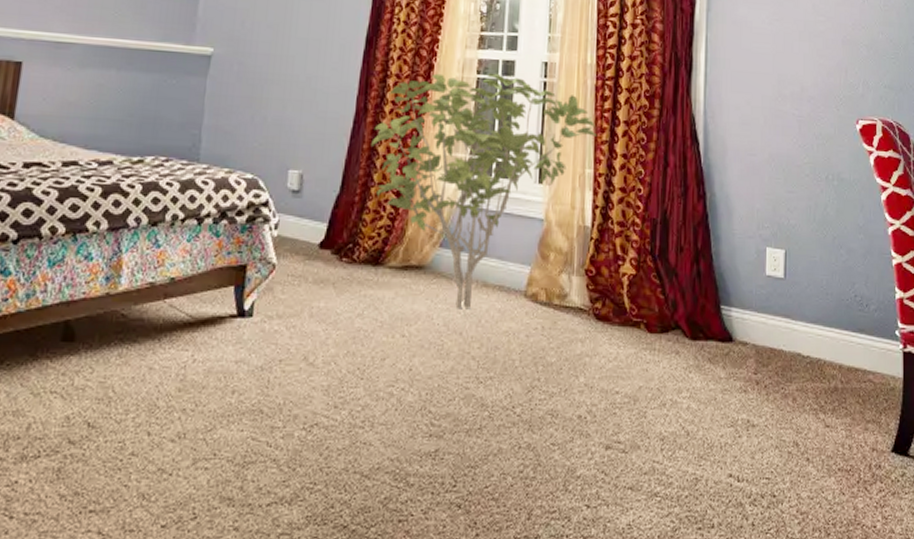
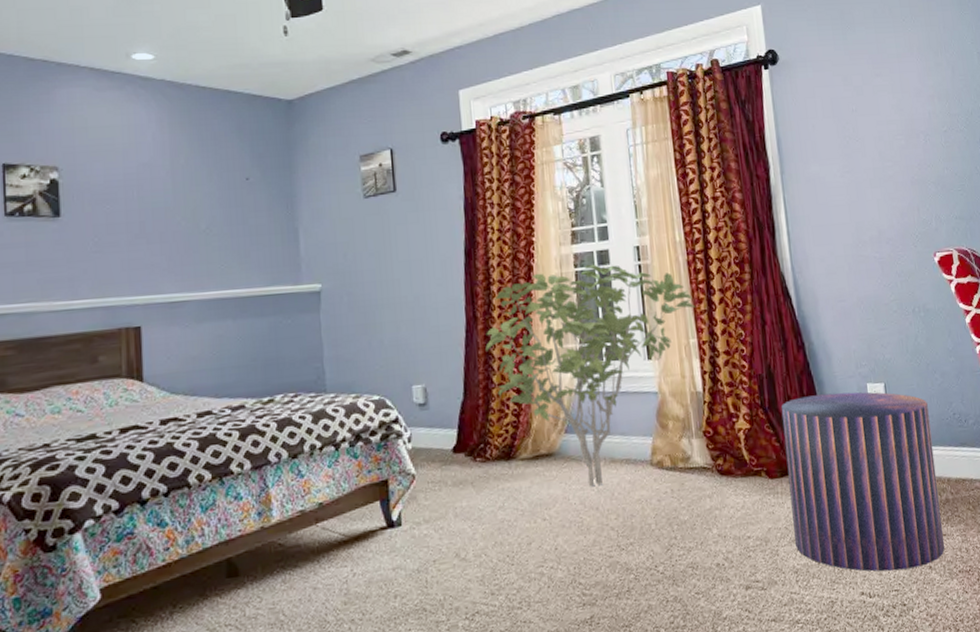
pouf: none [666,250,828,457] -> present [781,392,945,572]

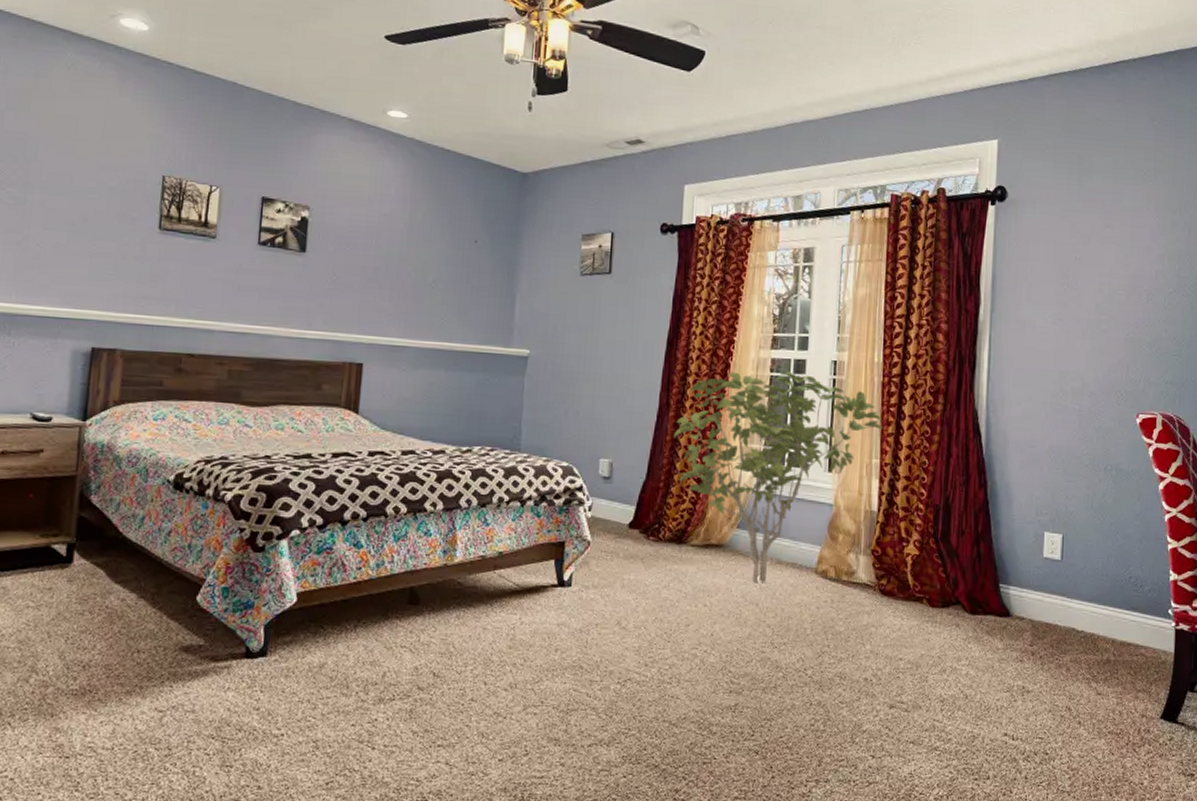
pouf: present [781,392,945,572] -> none [946,533,1104,720]

